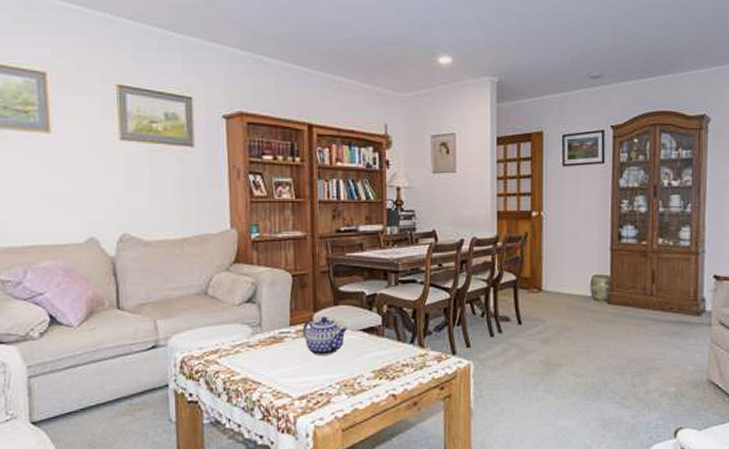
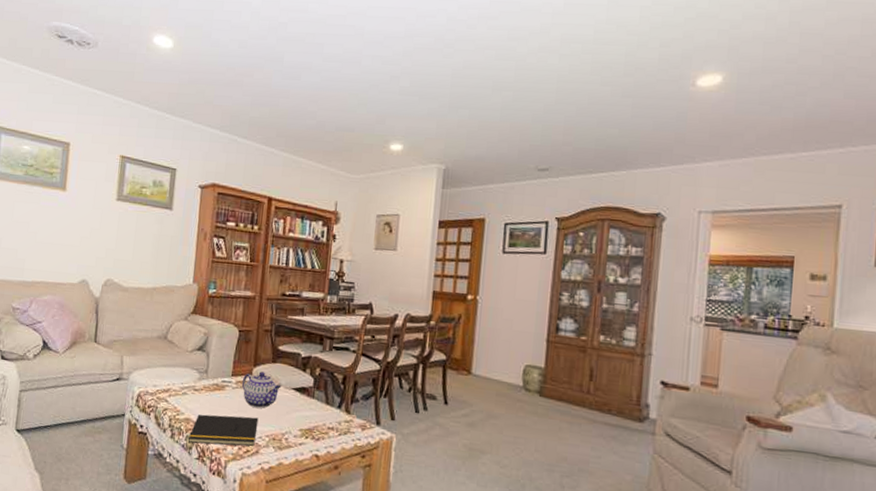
notepad: none [248,366,326,404] -> present [187,414,259,446]

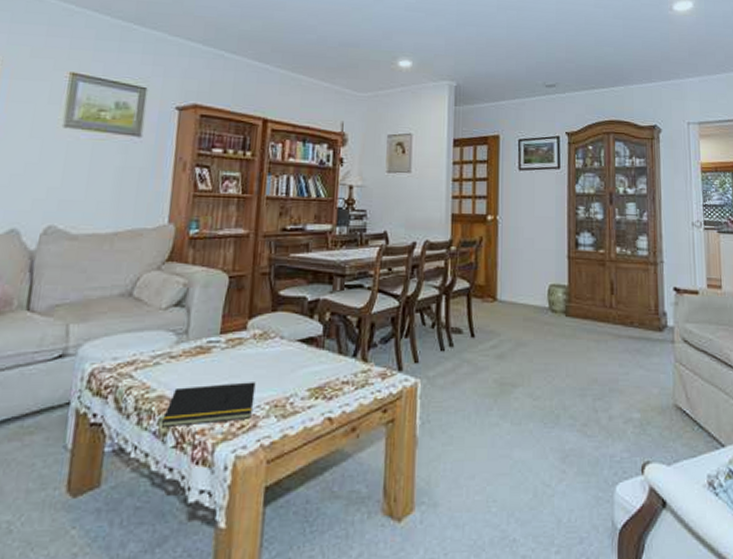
teapot: present [241,371,282,408] -> none [233,324,284,369]

